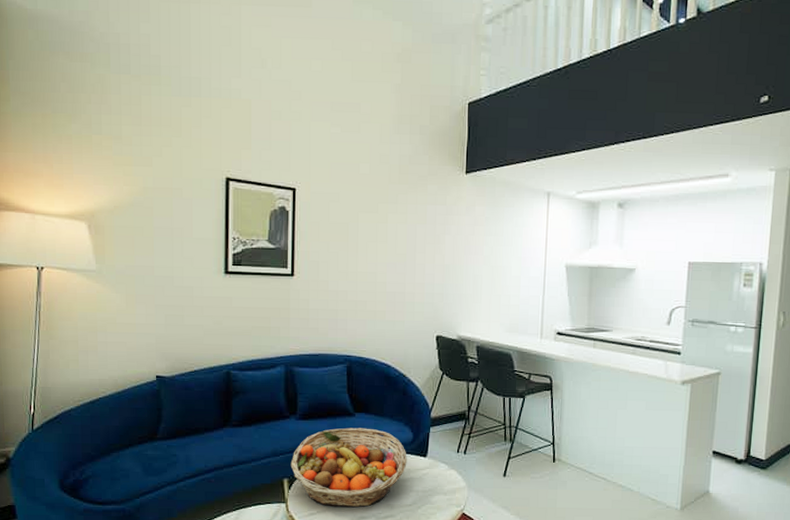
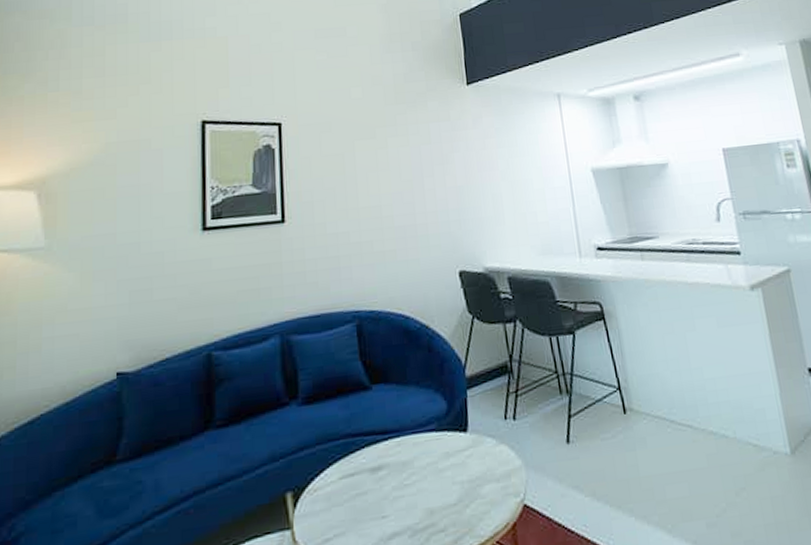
fruit basket: present [290,427,407,507] -> none [294,403,444,525]

